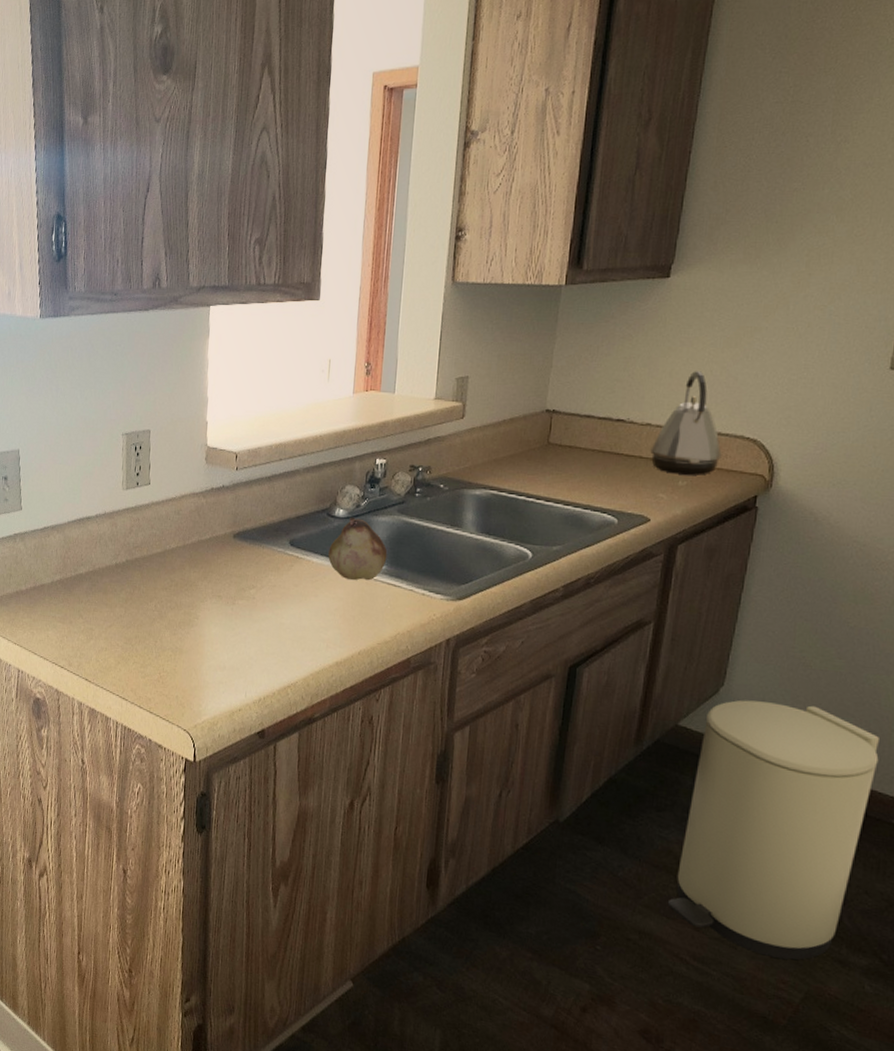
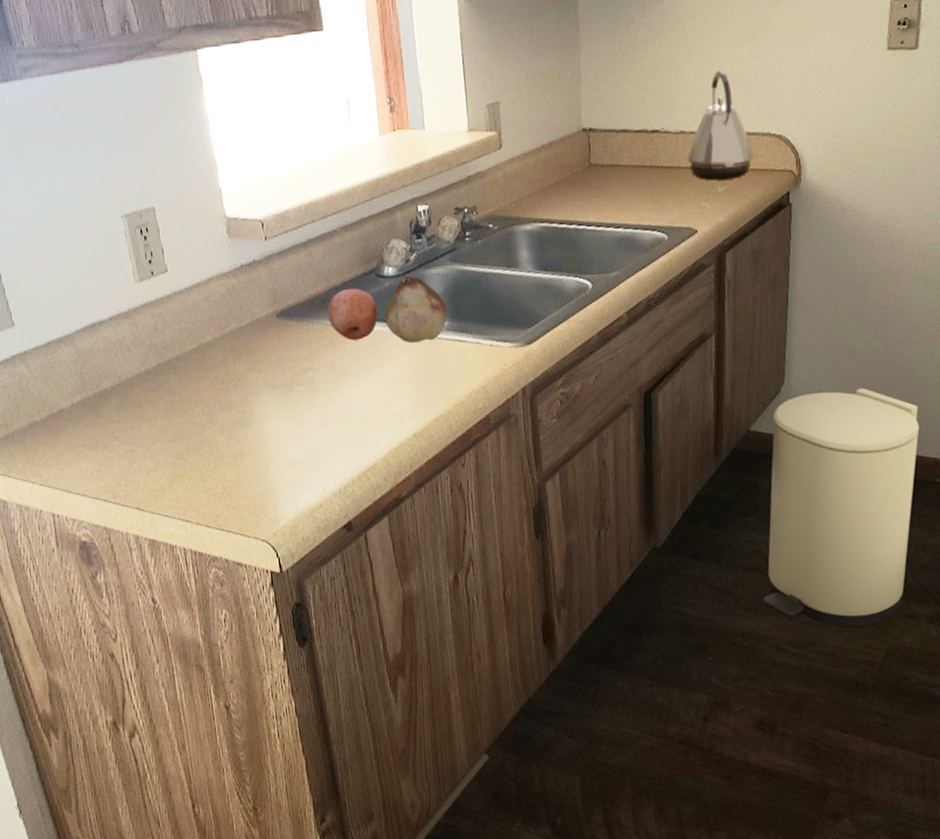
fruit: none [278,522,324,569] -> present [327,288,378,341]

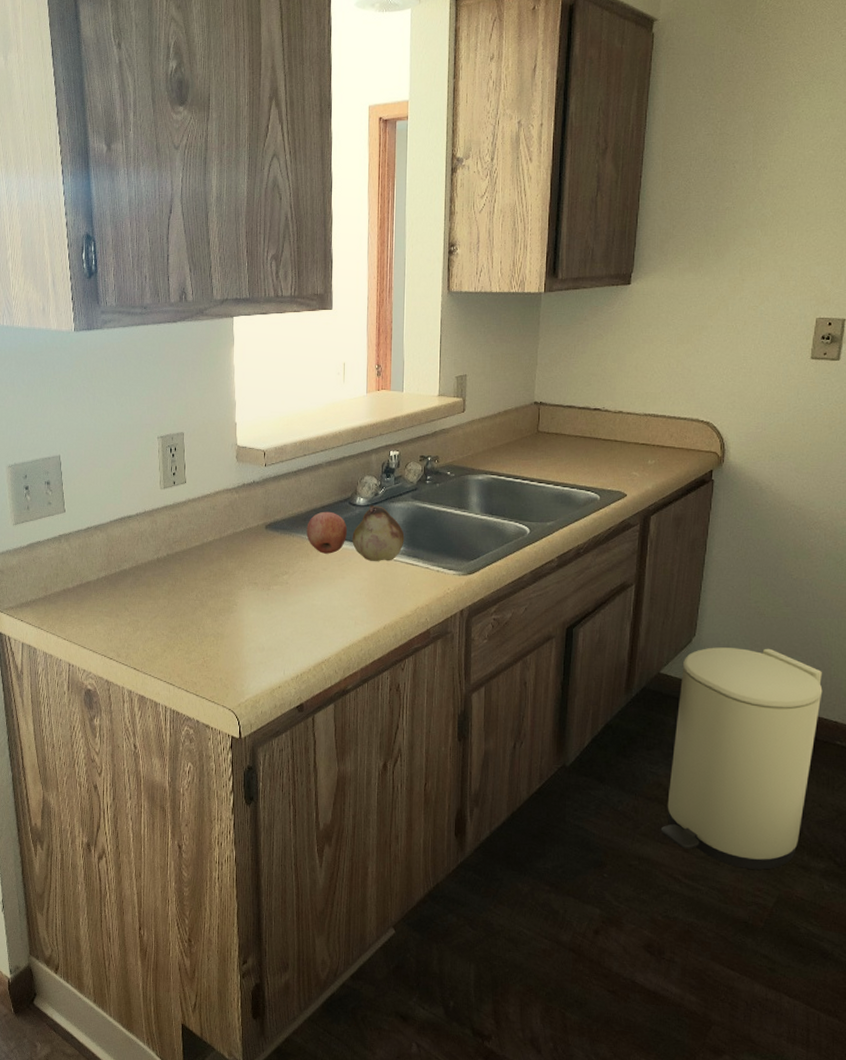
kettle: present [688,70,753,181] -> none [623,365,682,455]

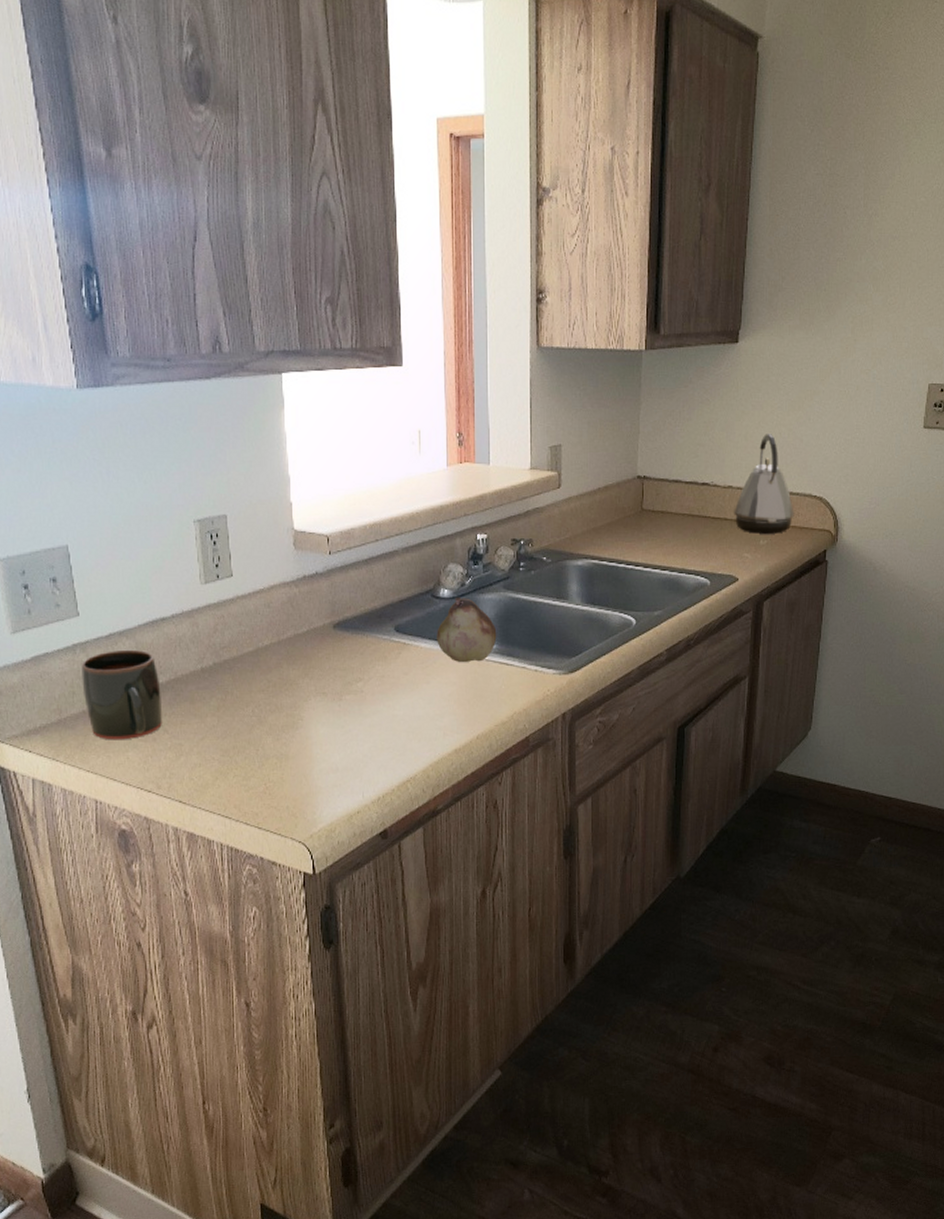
mug: none [64,540,125,615] -> present [81,649,162,740]
fruit: present [306,511,348,554] -> none [382,606,431,656]
kettle: none [623,365,682,455] -> present [734,434,794,534]
pedal bin: present [660,647,823,870] -> none [778,738,936,969]

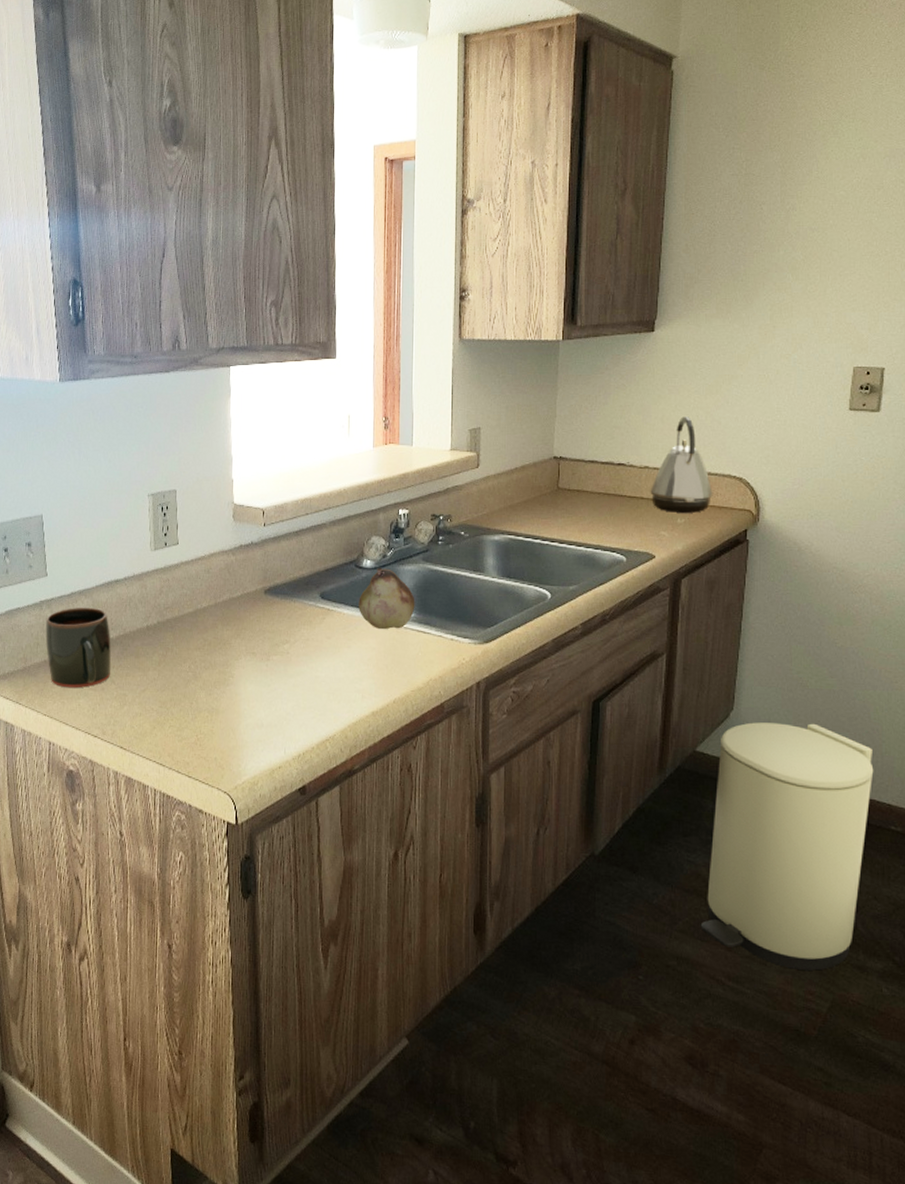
pedal bin: none [778,738,936,969] -> present [700,722,874,971]

